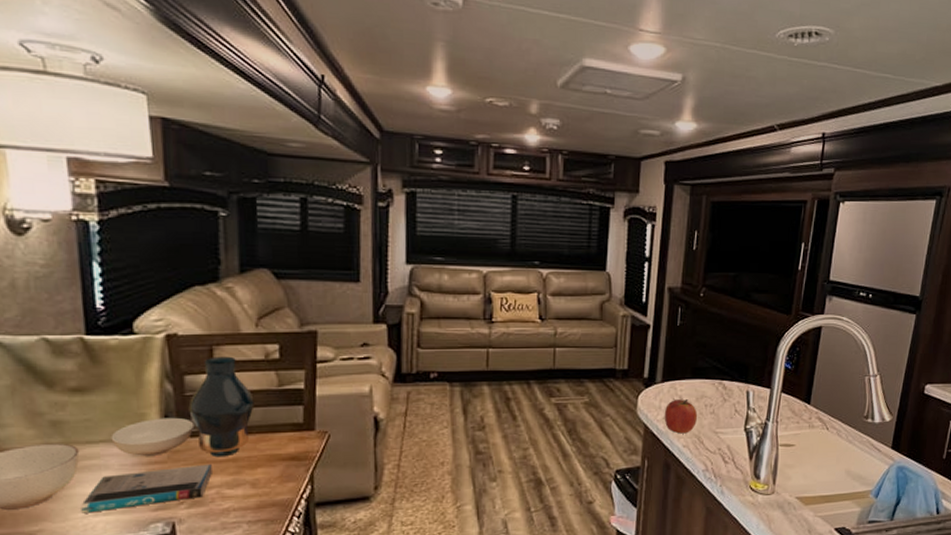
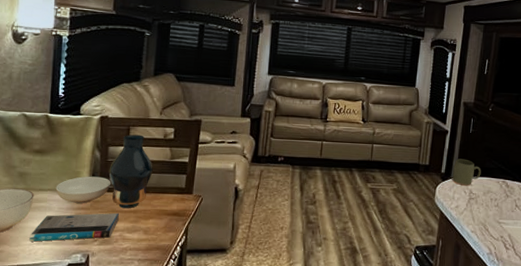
mug: none [658,358,693,391] -> present [453,158,482,185]
fruit: present [664,399,698,434] -> none [456,192,485,221]

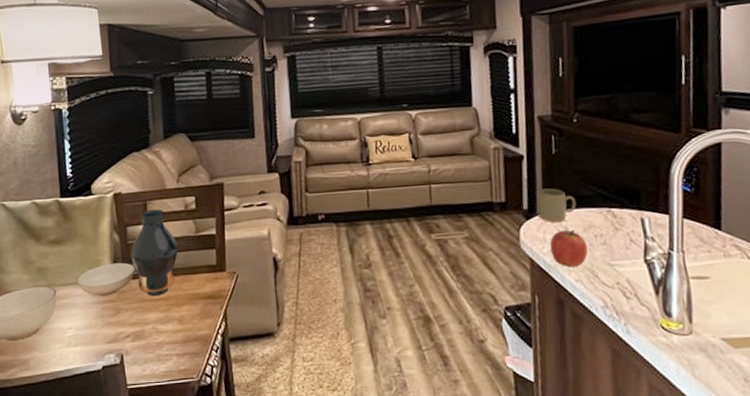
book: present [29,212,119,242] -> none [58,302,149,345]
fruit: none [456,192,485,221] -> present [549,230,588,267]

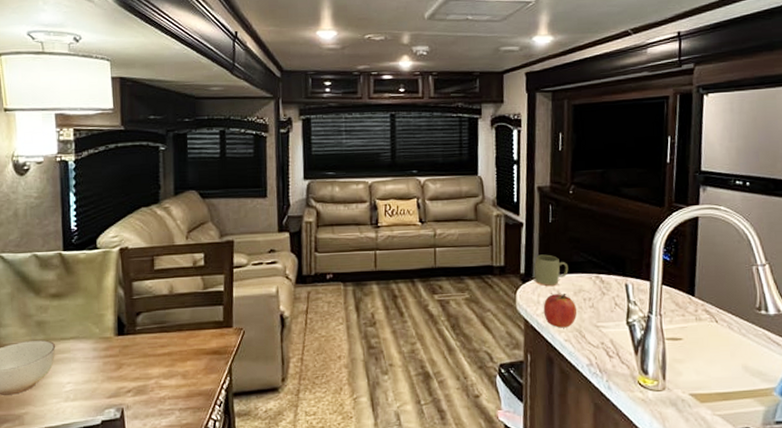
bowl: present [77,262,135,296] -> none [78,317,140,350]
vase: present [130,209,179,297] -> none [135,265,185,352]

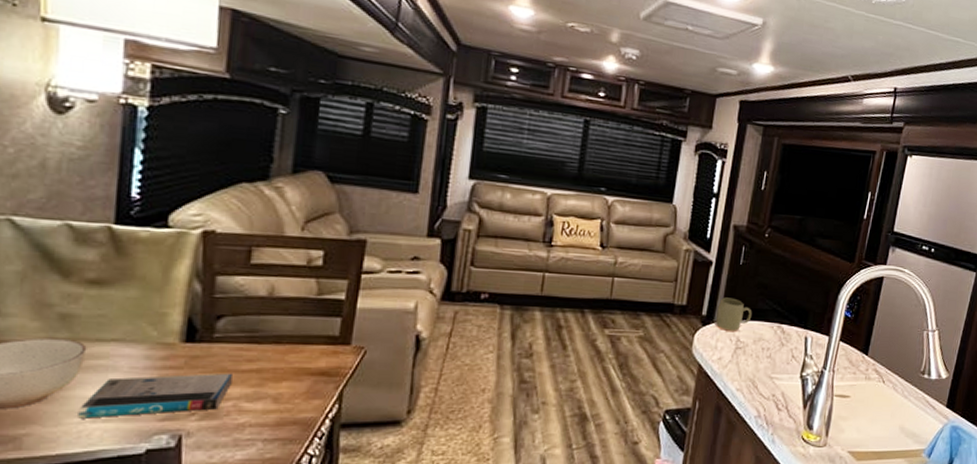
book: none [55,357,152,399] -> present [78,373,232,419]
fruit: present [543,294,577,328] -> none [719,340,754,377]

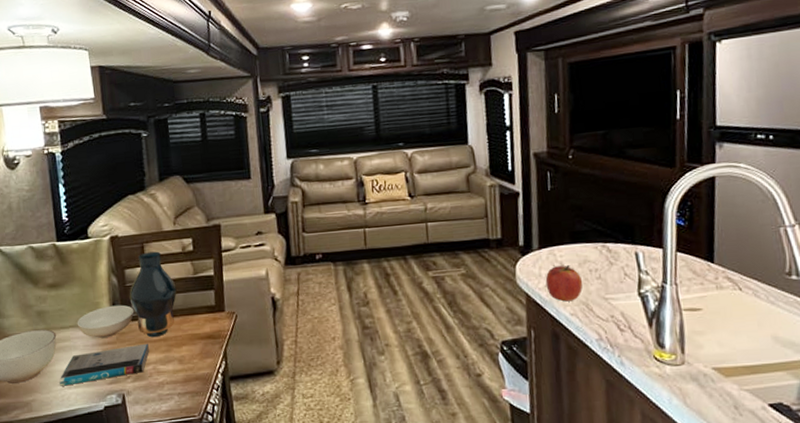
bowl: none [124,319,220,360] -> present [77,305,134,338]
vase: none [215,258,289,367] -> present [129,251,177,338]
mug: present [716,297,752,331] -> none [533,224,572,258]
fruit: none [719,340,754,377] -> present [545,265,583,302]

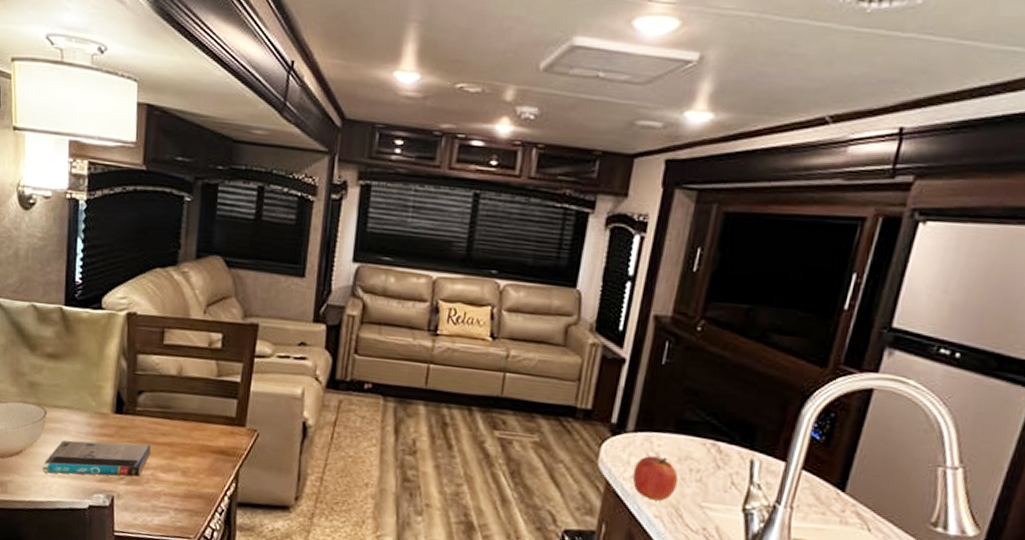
bowl: present [77,305,134,338] -> none [73,392,141,429]
vase: present [129,251,177,338] -> none [137,339,194,440]

